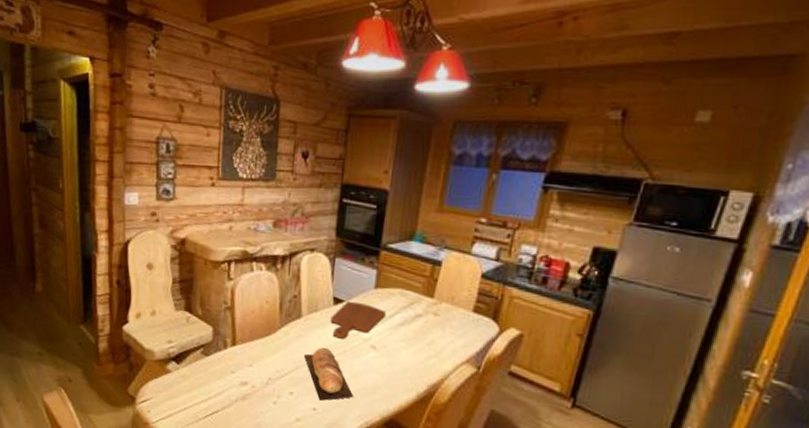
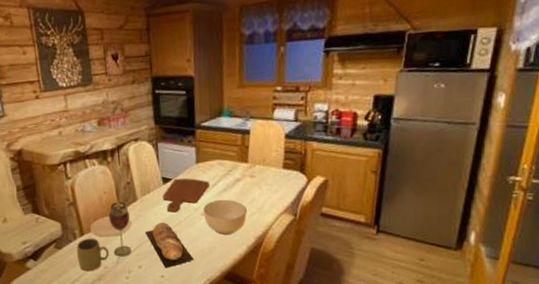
mug: none [223,349,260,388] -> present [76,238,109,272]
plate: none [244,329,291,354] -> present [90,216,131,237]
wineglass: none [265,315,290,378] -> present [108,202,132,257]
bowl: none [373,333,424,376] -> present [203,199,247,235]

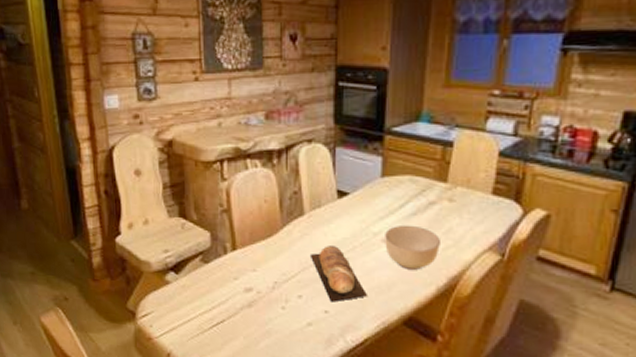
mug: present [76,238,109,272] -> none [225,254,264,295]
plate: present [90,216,131,237] -> none [244,230,294,256]
wineglass: present [108,202,132,257] -> none [267,214,293,282]
cutting board: present [162,178,209,213] -> none [336,193,395,235]

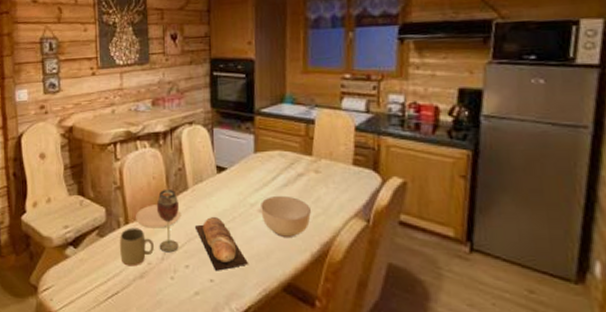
mug: none [225,254,264,295] -> present [119,228,154,266]
plate: none [244,230,294,256] -> present [136,205,180,228]
wineglass: none [267,214,293,282] -> present [156,190,179,253]

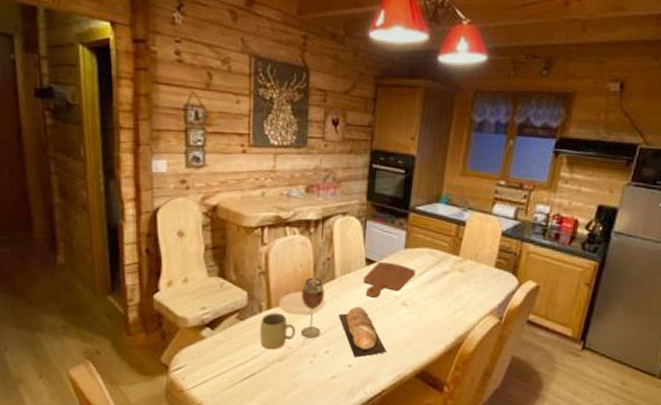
cutting board: none [216,168,268,206] -> present [363,261,415,298]
bowl: present [261,195,311,237] -> none [404,290,451,330]

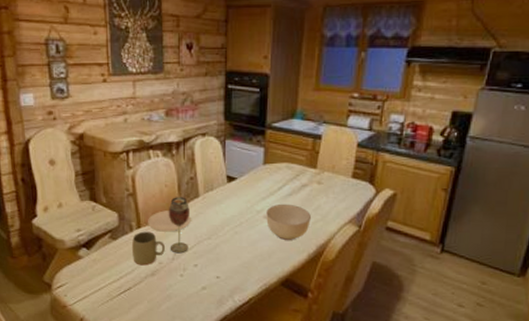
bread loaf: present [339,307,386,357] -> none [205,222,251,269]
cutting board: present [363,261,415,298] -> none [226,178,275,213]
bowl: none [404,290,451,330] -> present [266,203,311,240]

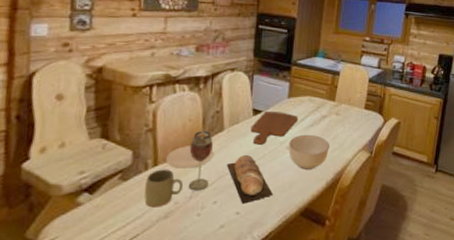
bread loaf: none [205,222,251,269] -> present [227,155,273,204]
cutting board: none [226,178,275,213] -> present [250,111,298,145]

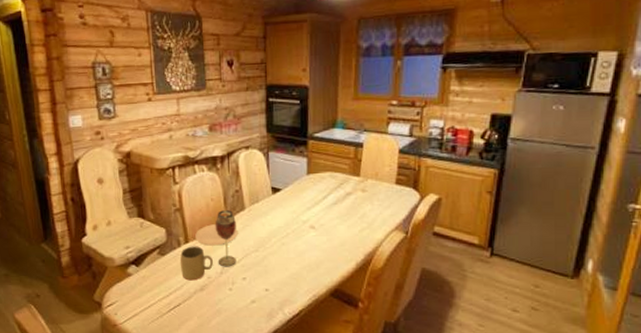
bread loaf: present [227,155,273,204] -> none [252,234,300,281]
cutting board: present [250,111,298,145] -> none [271,188,319,224]
bowl: present [289,134,329,169] -> none [312,213,357,249]

